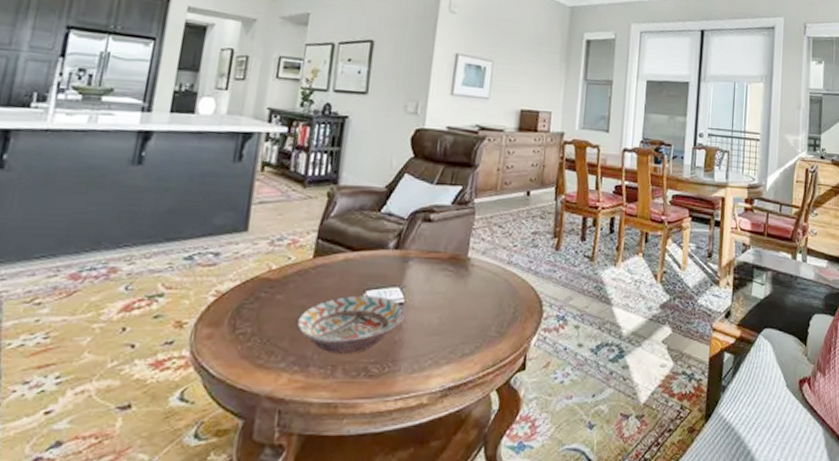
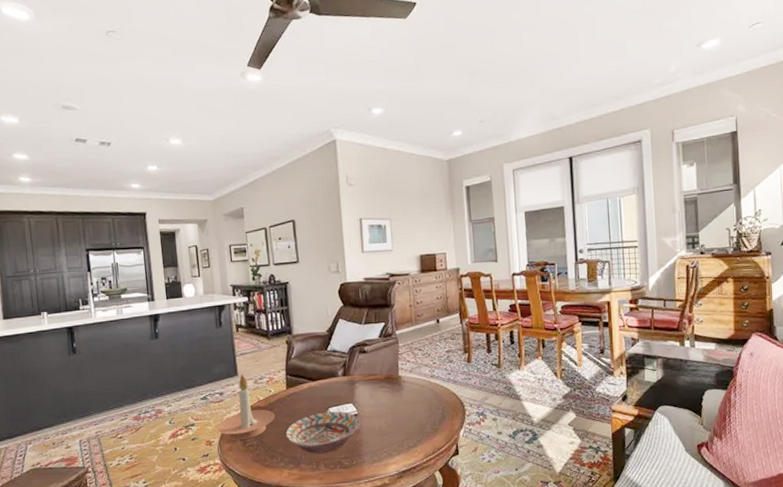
candle holder: none [196,229,288,324] -> present [217,373,275,440]

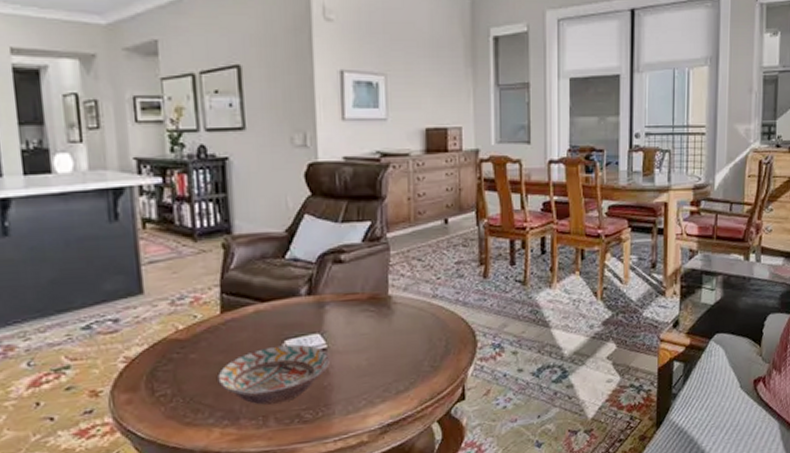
candle holder: present [217,373,275,440] -> none [107,290,202,389]

